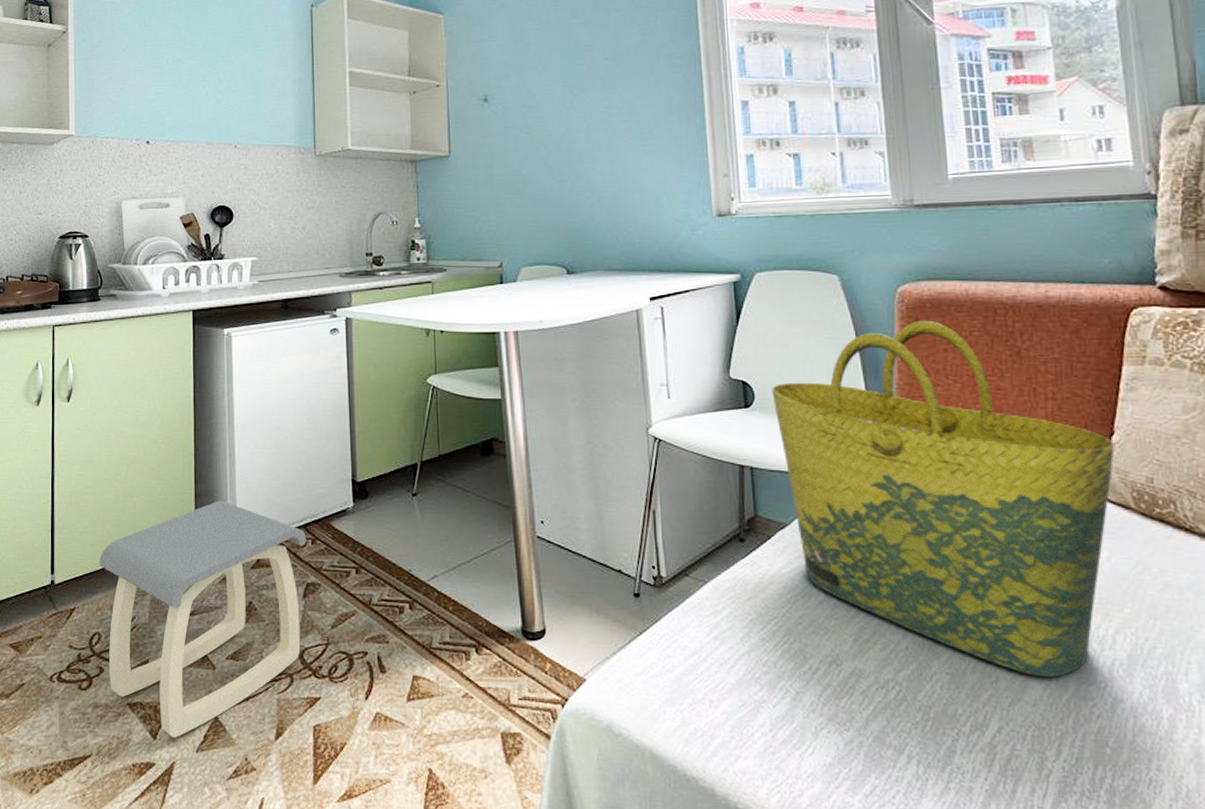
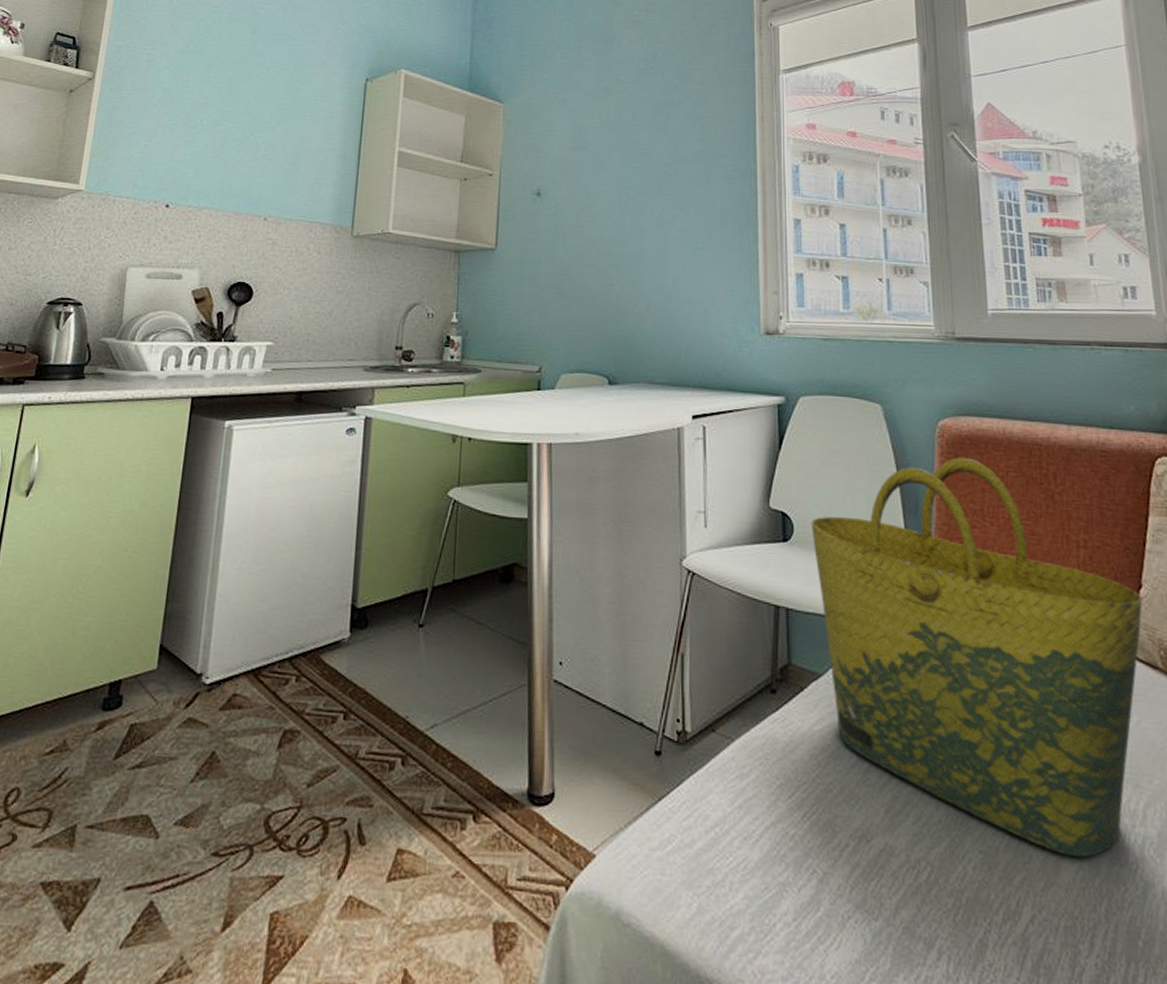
stool: present [99,500,306,738] -> none [21,624,290,929]

